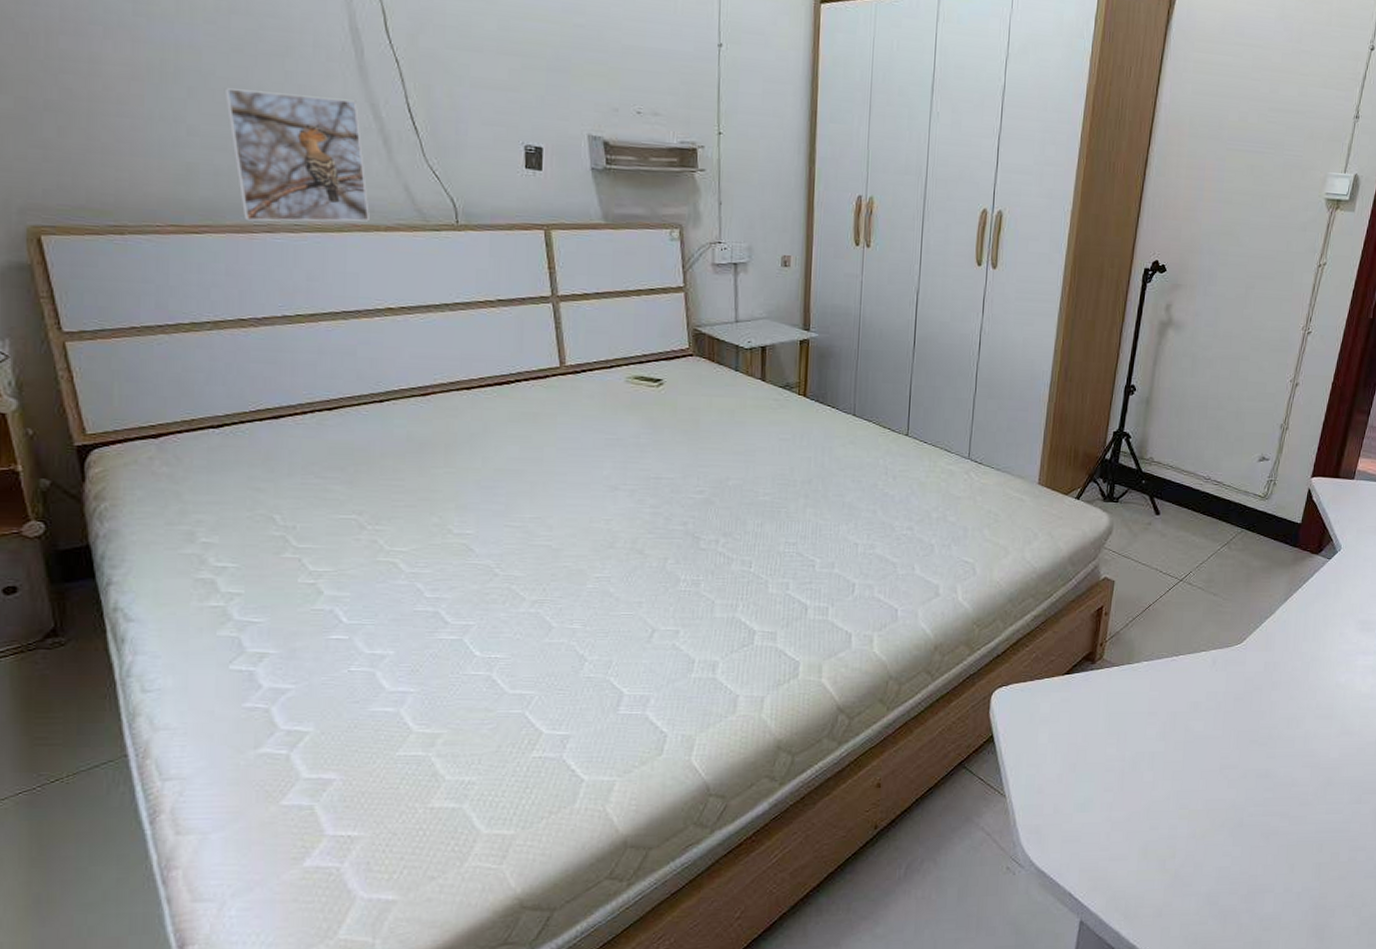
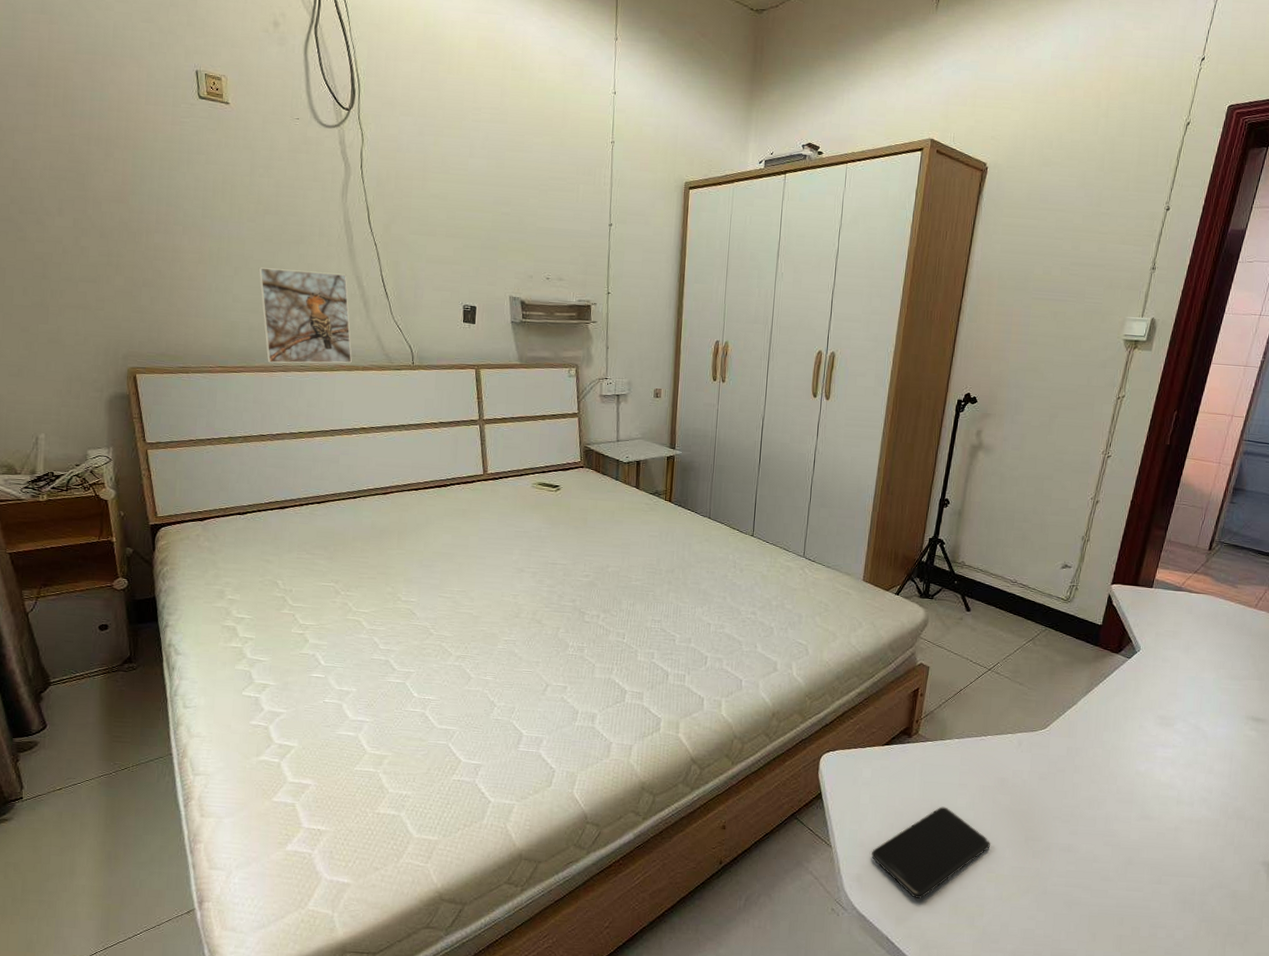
smartphone: none [1051,739,1183,847] -> present [871,806,990,899]

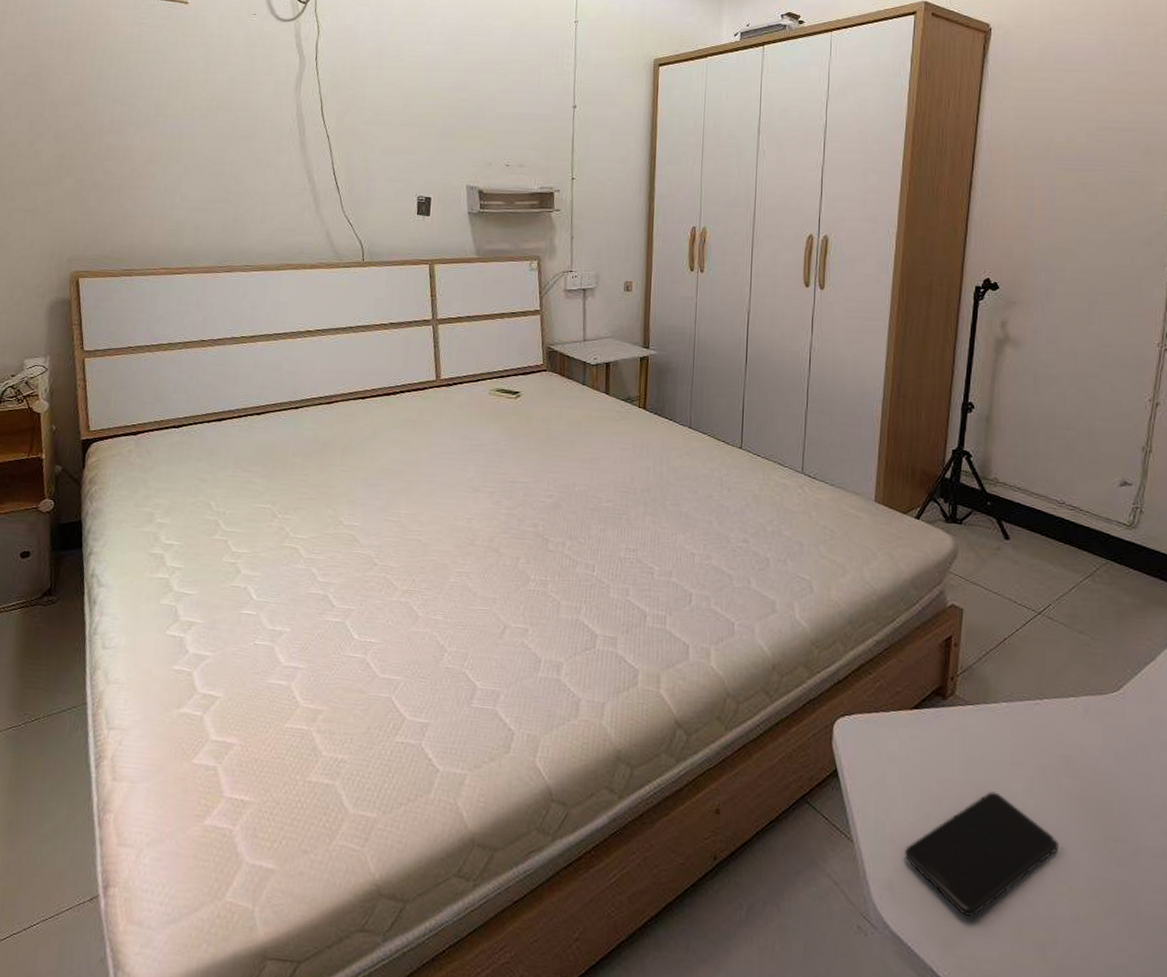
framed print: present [258,267,352,364] -> none [208,164,300,264]

